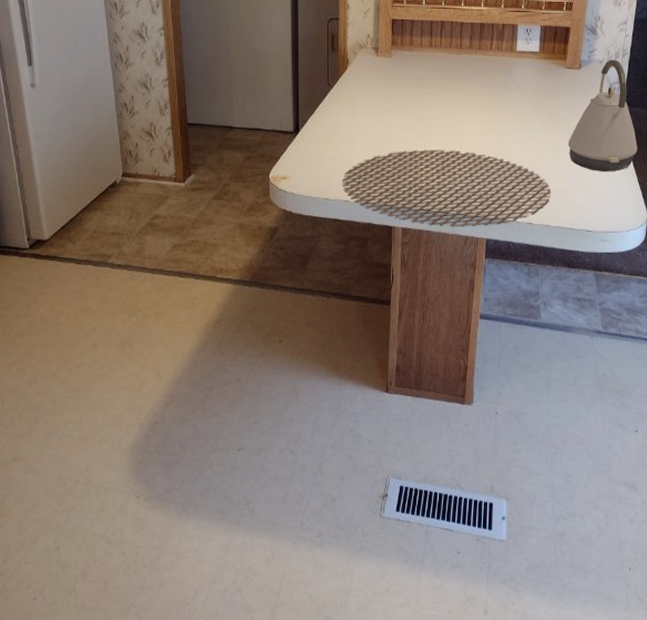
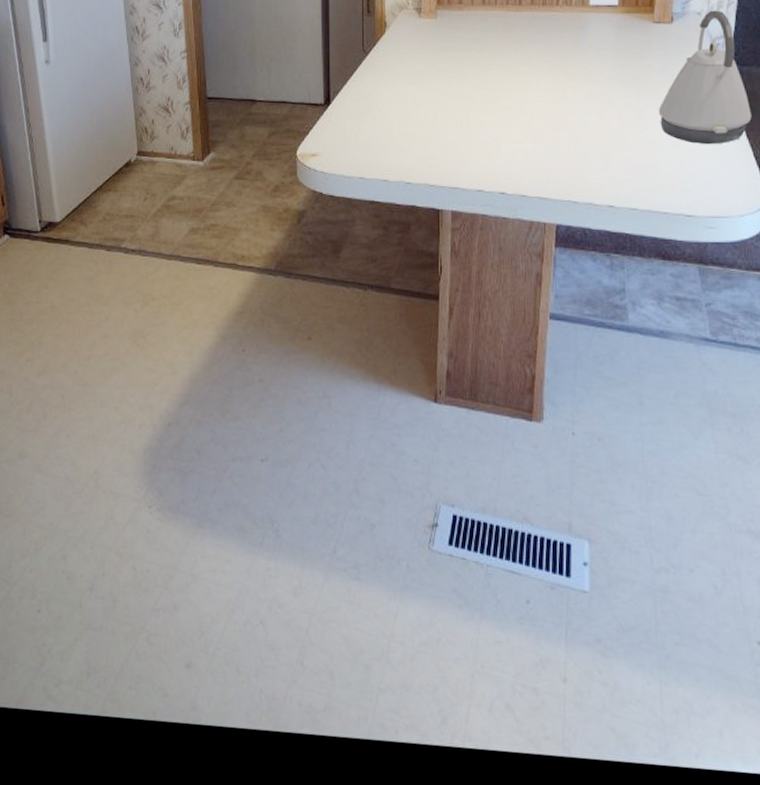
place mat: present [342,149,552,226] -> none [380,121,639,210]

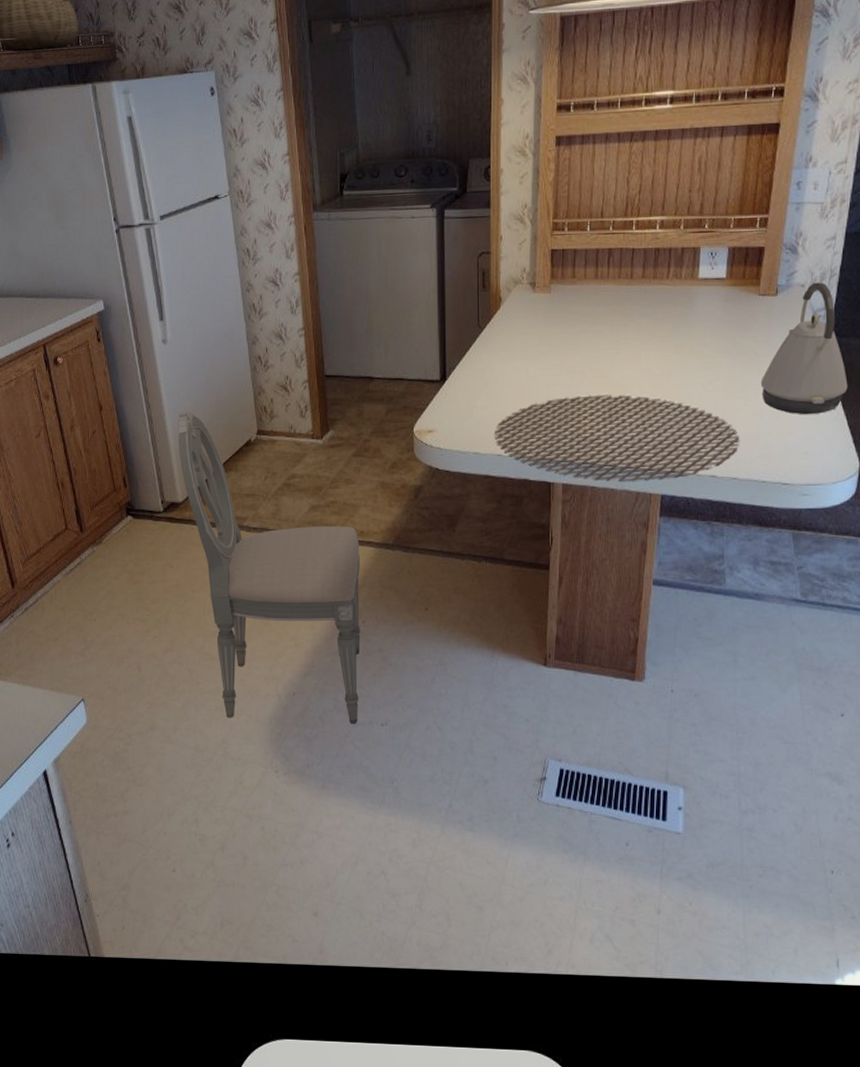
dining chair: none [58,131,240,459] -> present [178,411,361,724]
place mat: none [380,121,639,210] -> present [495,394,740,481]

